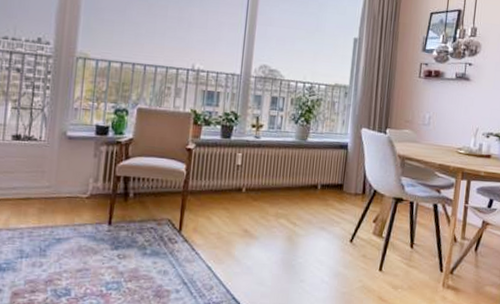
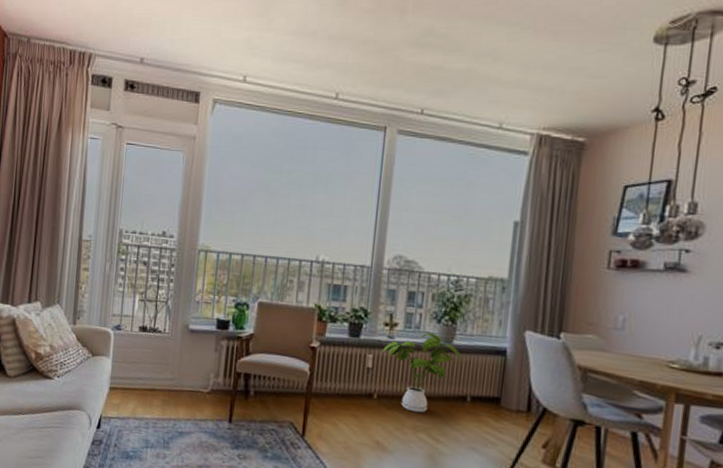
house plant: none [249,131,315,202] -> present [381,332,463,413]

